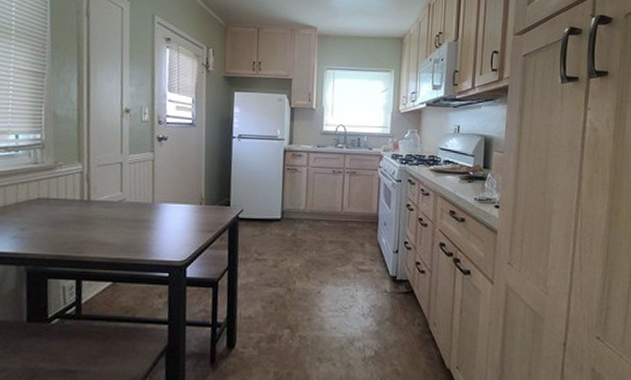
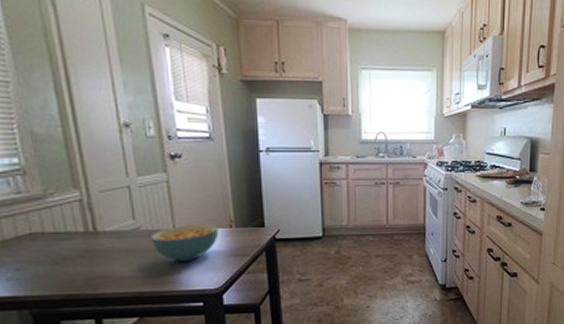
cereal bowl: none [132,200,191,233] -> present [150,224,219,261]

